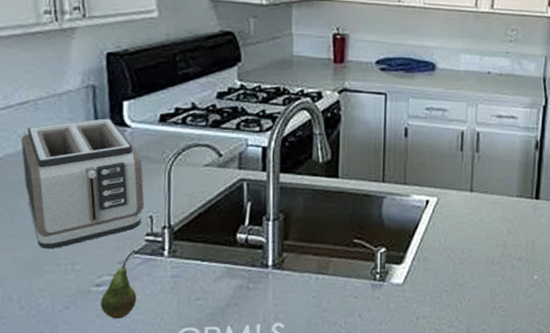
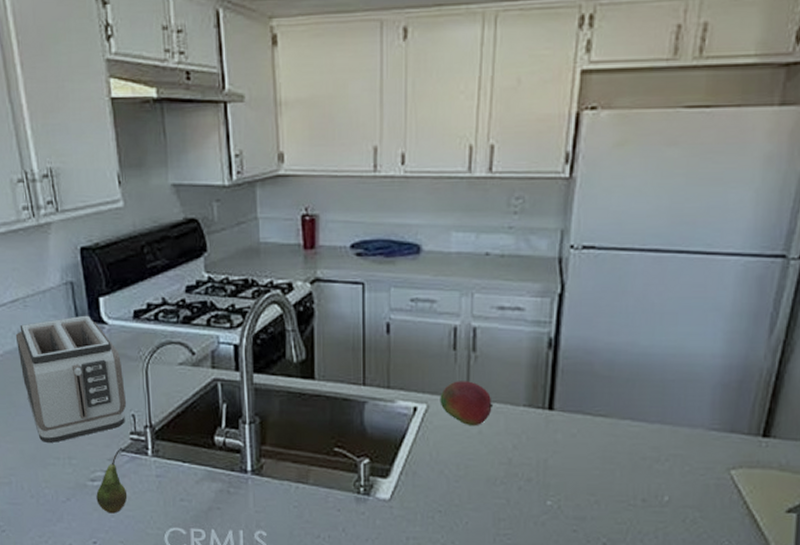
fruit: none [448,177,493,215] -> present [440,381,494,427]

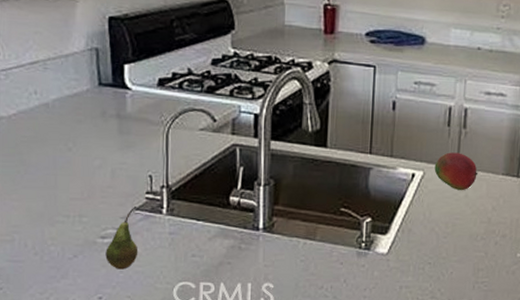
toaster: present [15,315,126,443] -> none [31,80,144,201]

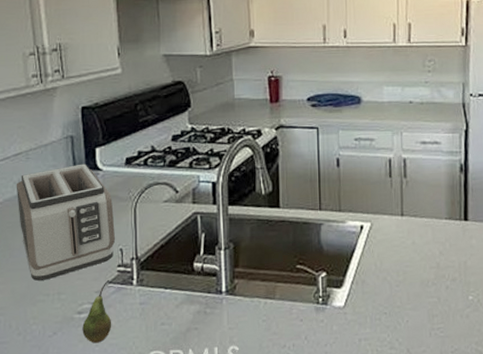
toaster: none [31,80,144,201] -> present [16,163,115,281]
fruit: present [434,152,478,191] -> none [381,201,423,239]

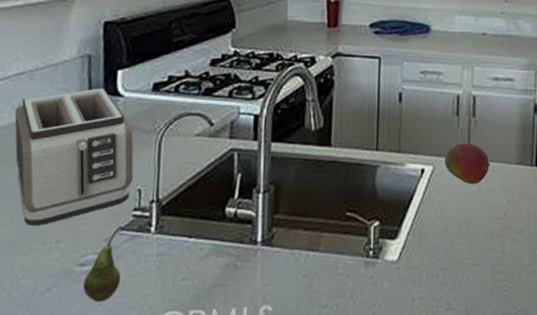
fruit: none [381,201,423,239] -> present [444,143,491,185]

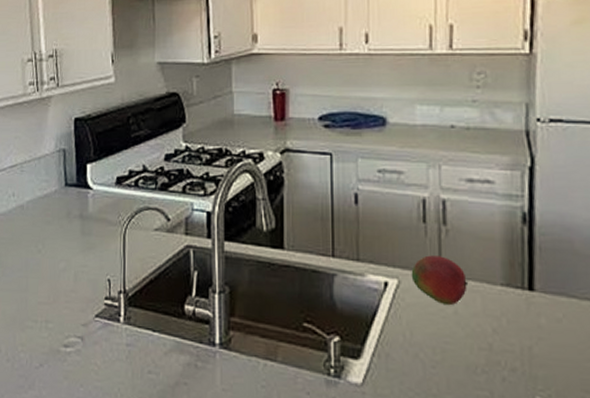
toaster: present [14,88,134,226] -> none [10,180,103,305]
fruit: present [83,225,123,302] -> none [68,312,98,383]

